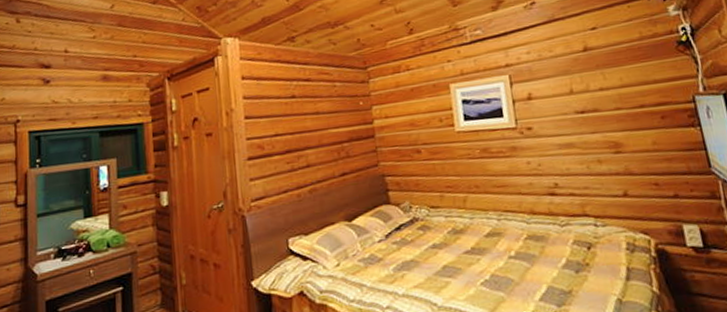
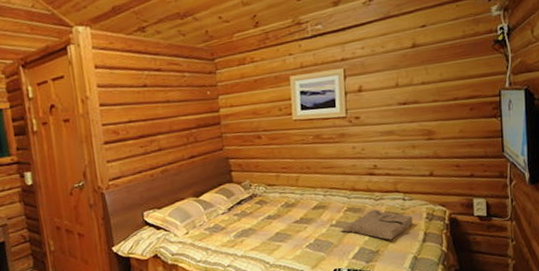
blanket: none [521,237,611,277] -> present [340,209,413,240]

